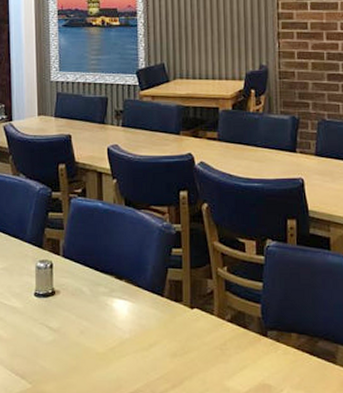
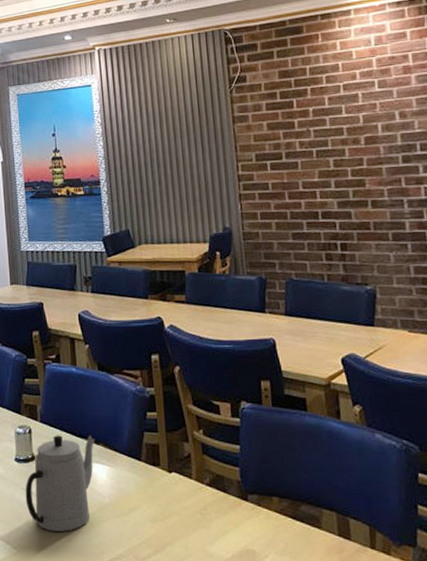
teapot: none [43,270,118,367] -> present [25,435,95,532]

